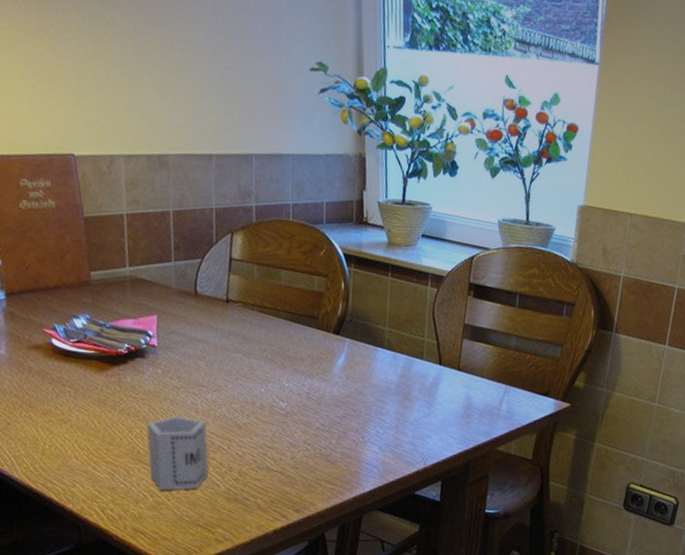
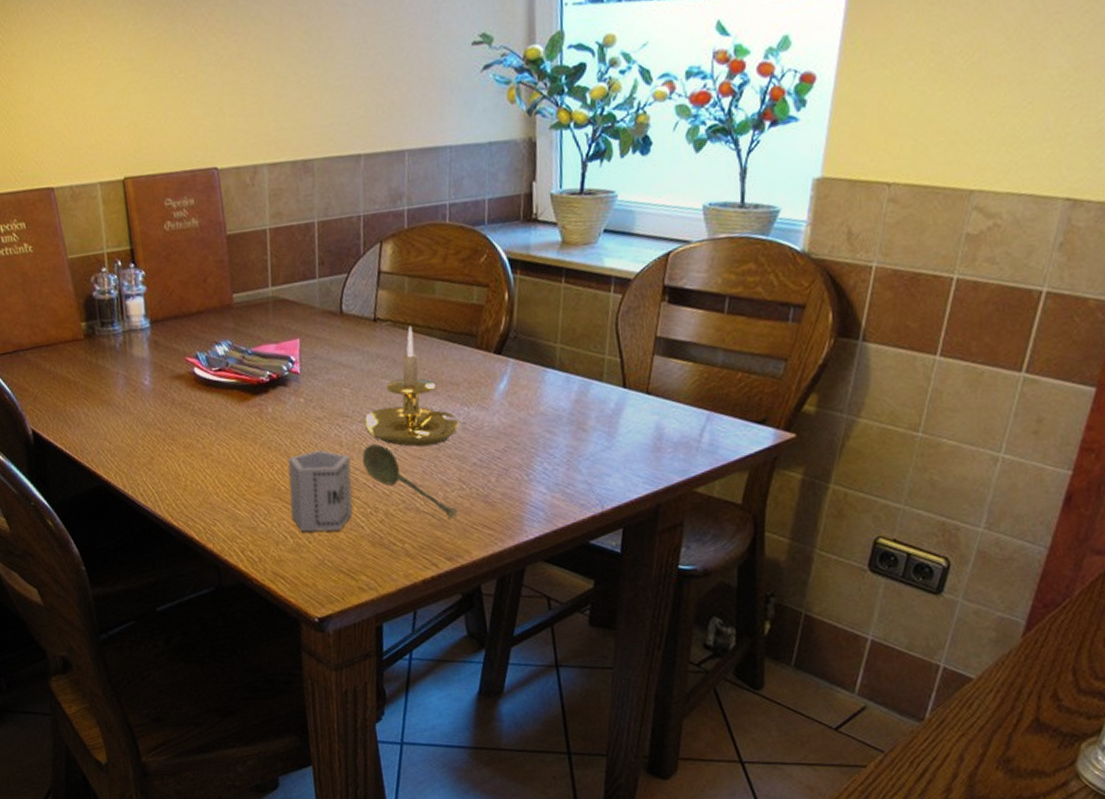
soupspoon: none [217,410,304,476] -> present [362,443,458,519]
candle holder: none [218,307,304,413] -> present [363,325,459,446]

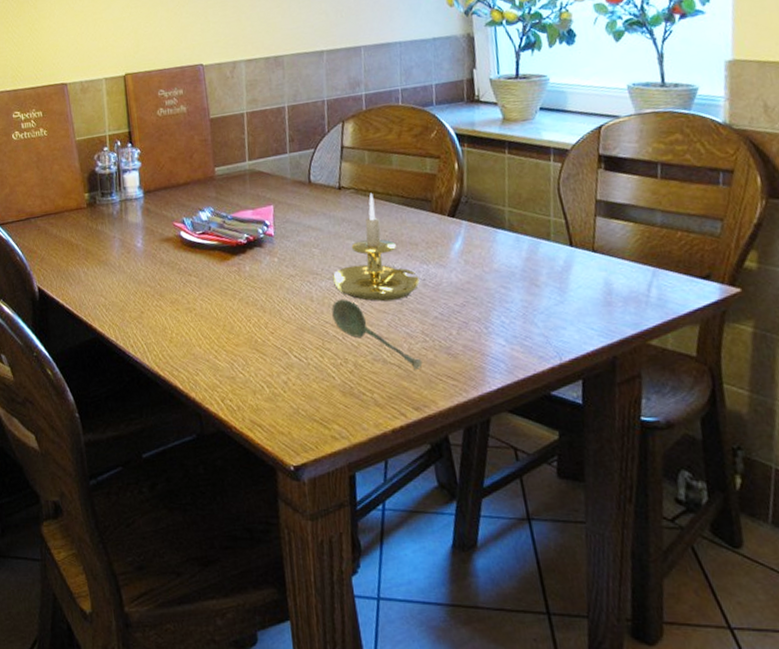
cup: present [287,449,353,532] -> none [263,304,324,382]

